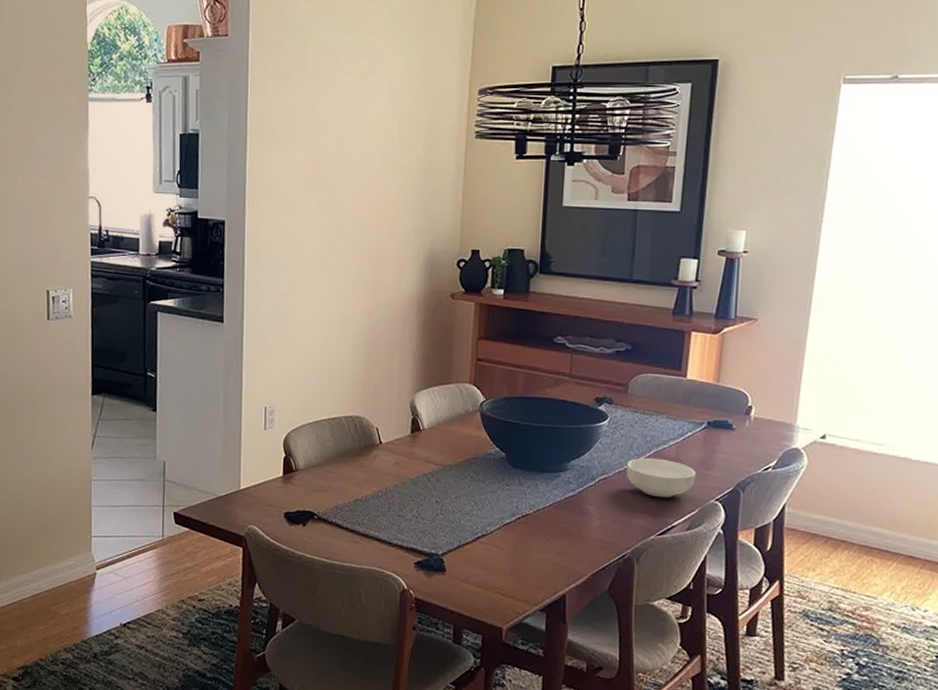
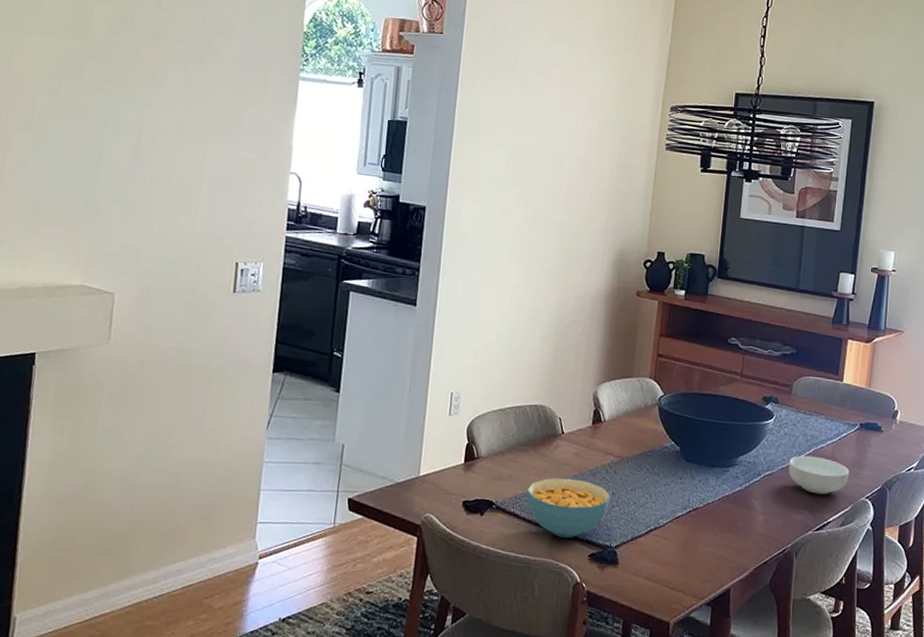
cereal bowl: none [347,487,435,547] -> present [526,478,611,538]

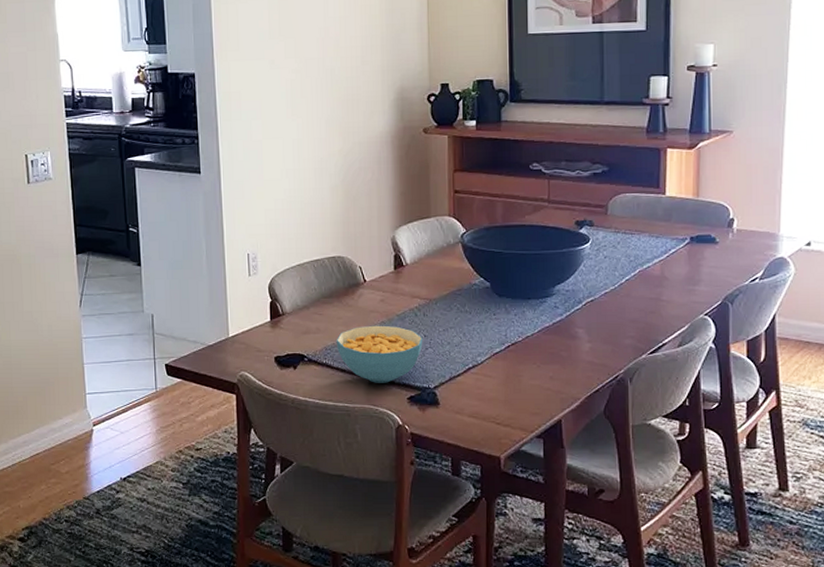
cereal bowl: present [788,455,849,495] -> none [612,277,682,316]

